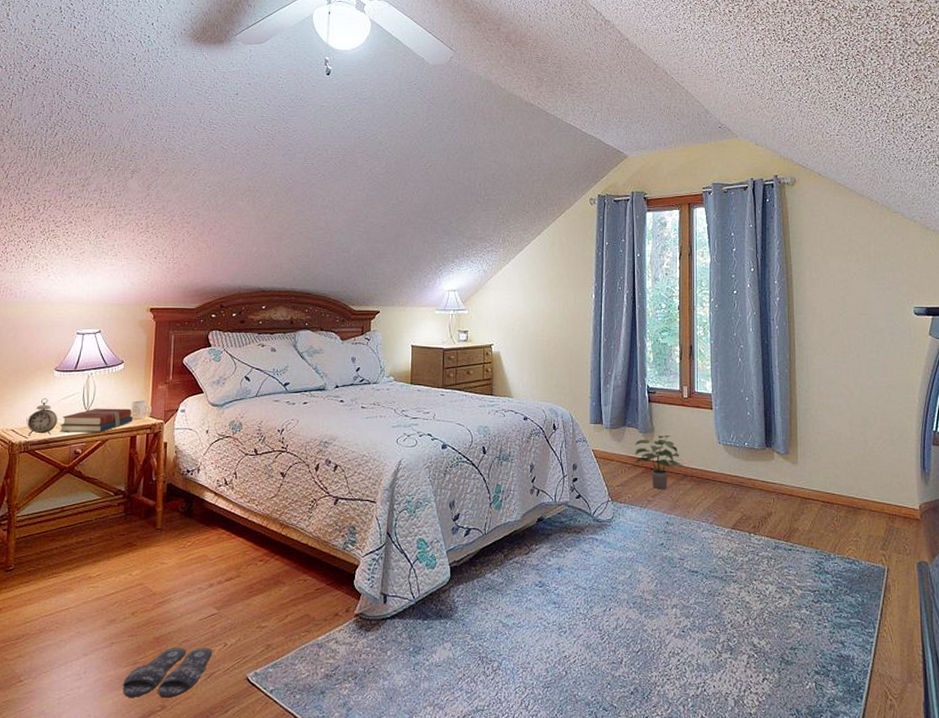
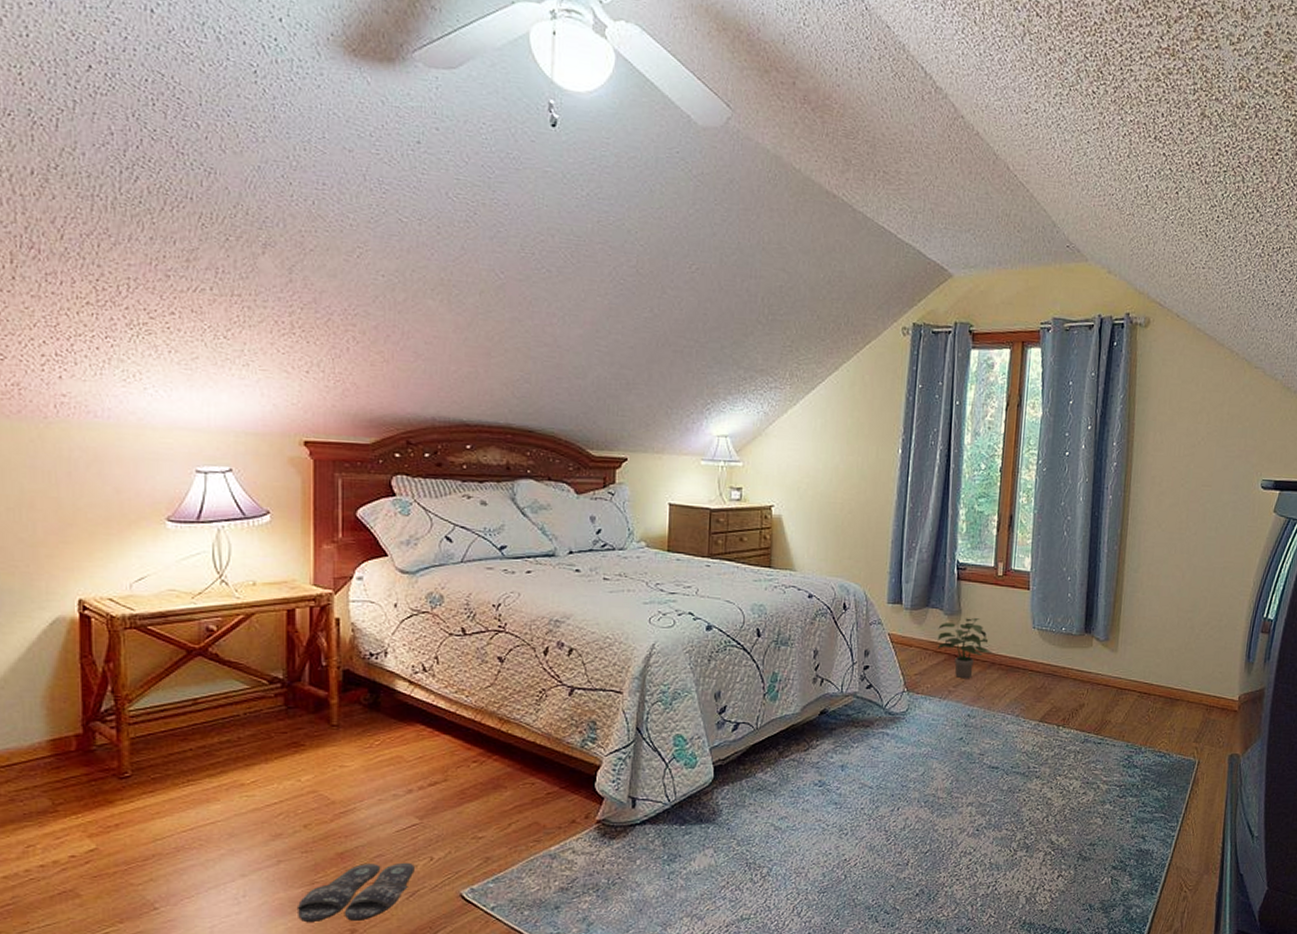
alarm clock: present [27,398,58,436] -> none [131,557,178,607]
books: present [59,408,133,433] -> none [181,572,289,605]
mug: present [130,400,153,420] -> none [284,563,316,589]

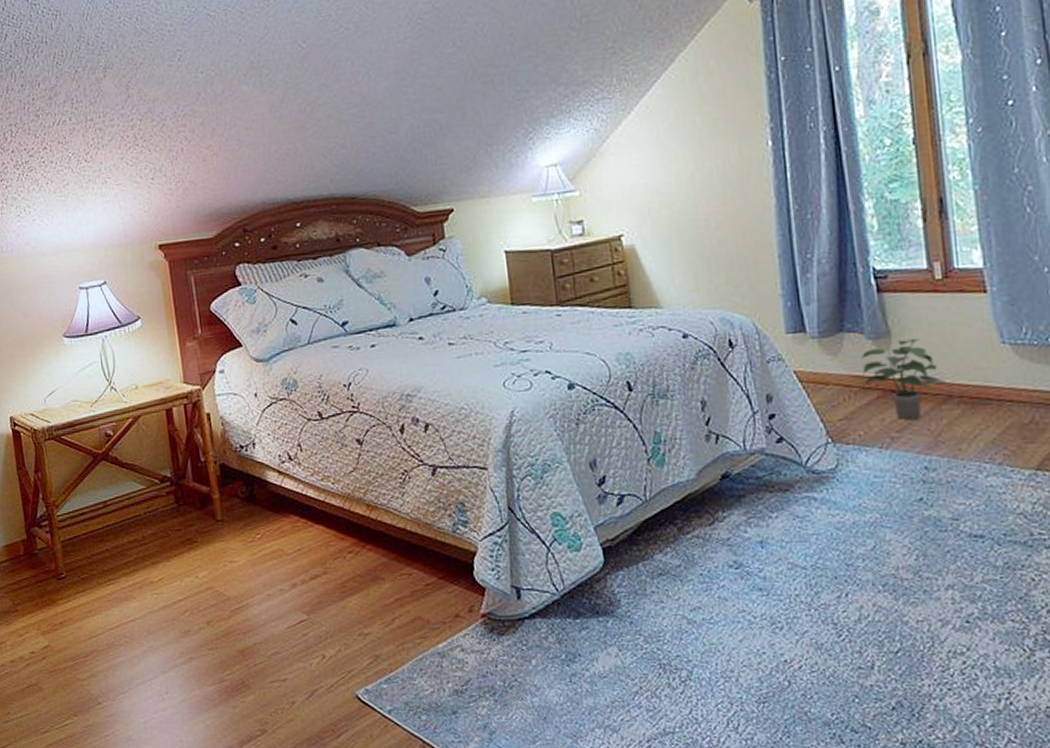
slippers: present [298,862,415,922] -> none [212,660,310,721]

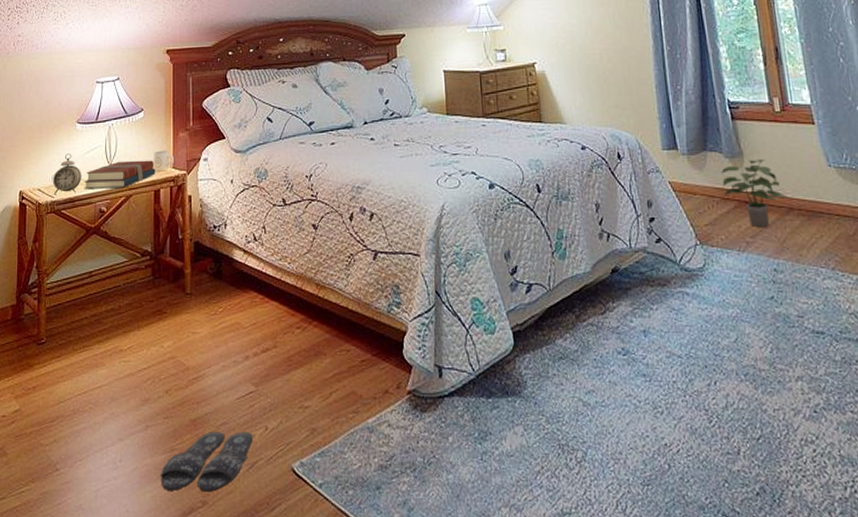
alarm clock: none [45,372,80,420] -> present [52,153,82,195]
books: none [82,375,165,412] -> present [84,160,156,189]
mug: none [159,363,185,388] -> present [152,150,175,172]
slippers: none [212,660,310,721] -> present [161,431,253,492]

